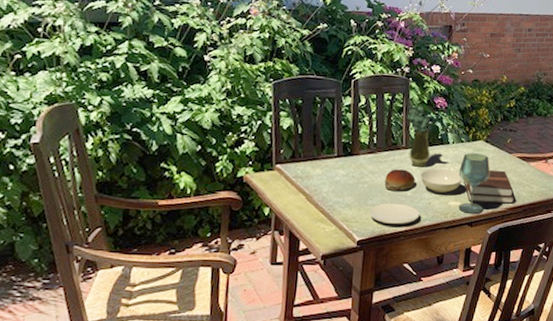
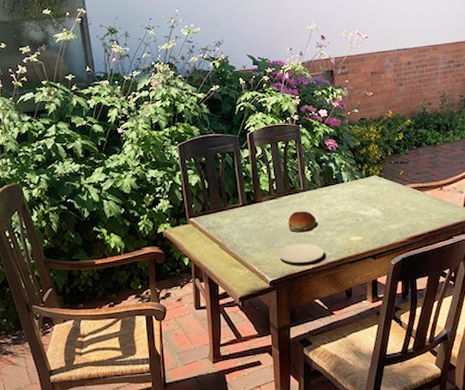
vase: present [407,104,431,167] -> none [301,149,328,207]
bowl: present [420,168,463,194] -> none [321,206,361,230]
wine glass: present [458,153,490,214] -> none [356,188,387,247]
hardback book: present [464,169,514,204] -> none [362,202,414,235]

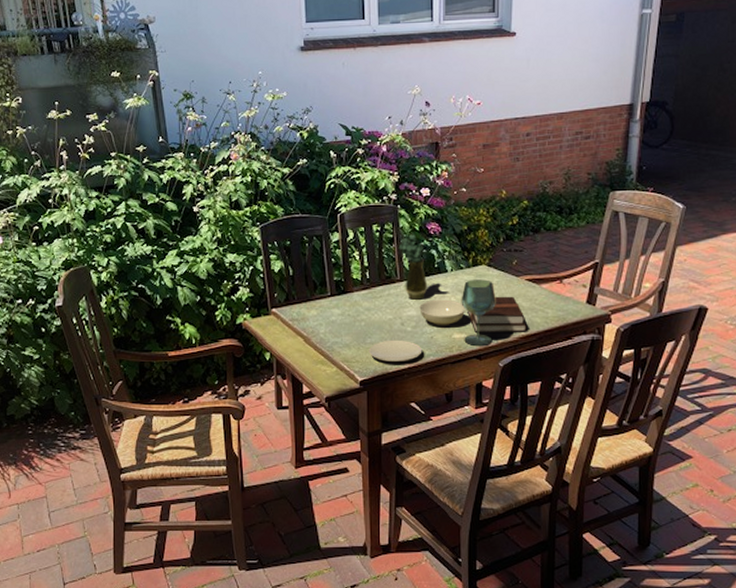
bread roll: present [288,211,316,232] -> none [382,304,414,327]
vase: none [301,149,328,207] -> present [399,233,428,300]
bowl: none [321,206,361,230] -> present [419,299,466,326]
wine glass: none [356,188,387,247] -> present [461,279,496,345]
hardback book: none [362,202,414,235] -> present [467,296,527,333]

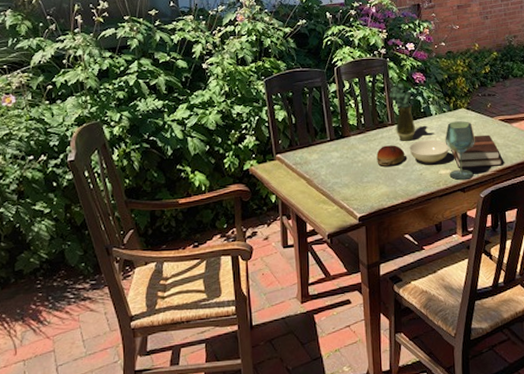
plate: present [368,339,422,363] -> none [365,177,414,199]
bread roll: none [382,304,414,327] -> present [376,145,405,167]

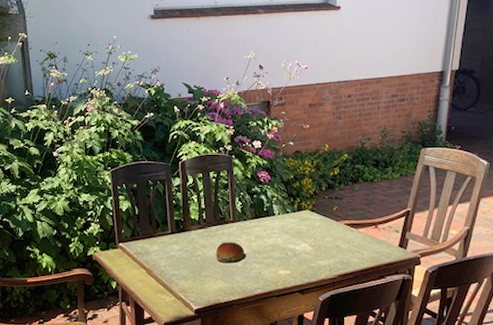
vase: present [389,82,416,141] -> none [233,180,258,239]
bowl: present [409,139,450,164] -> none [249,239,291,263]
wine glass: present [445,121,475,180] -> none [286,223,318,281]
hardback book: present [451,134,502,168] -> none [292,238,344,271]

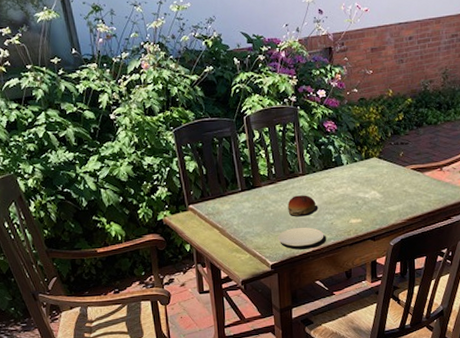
plate: none [203,274,251,294] -> present [277,227,324,247]

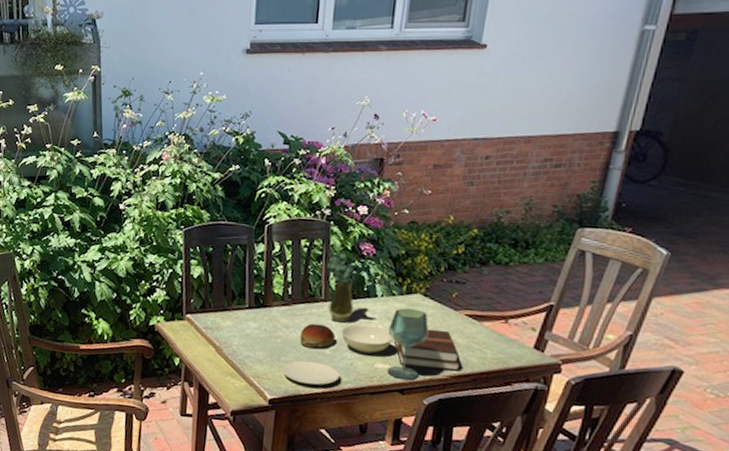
vase: none [300,131,327,191] -> present [327,251,355,323]
bowl: none [320,189,361,213] -> present [341,324,393,354]
wine glass: none [356,170,386,229] -> present [387,308,429,380]
hardback book: none [362,184,413,217] -> present [394,329,460,371]

